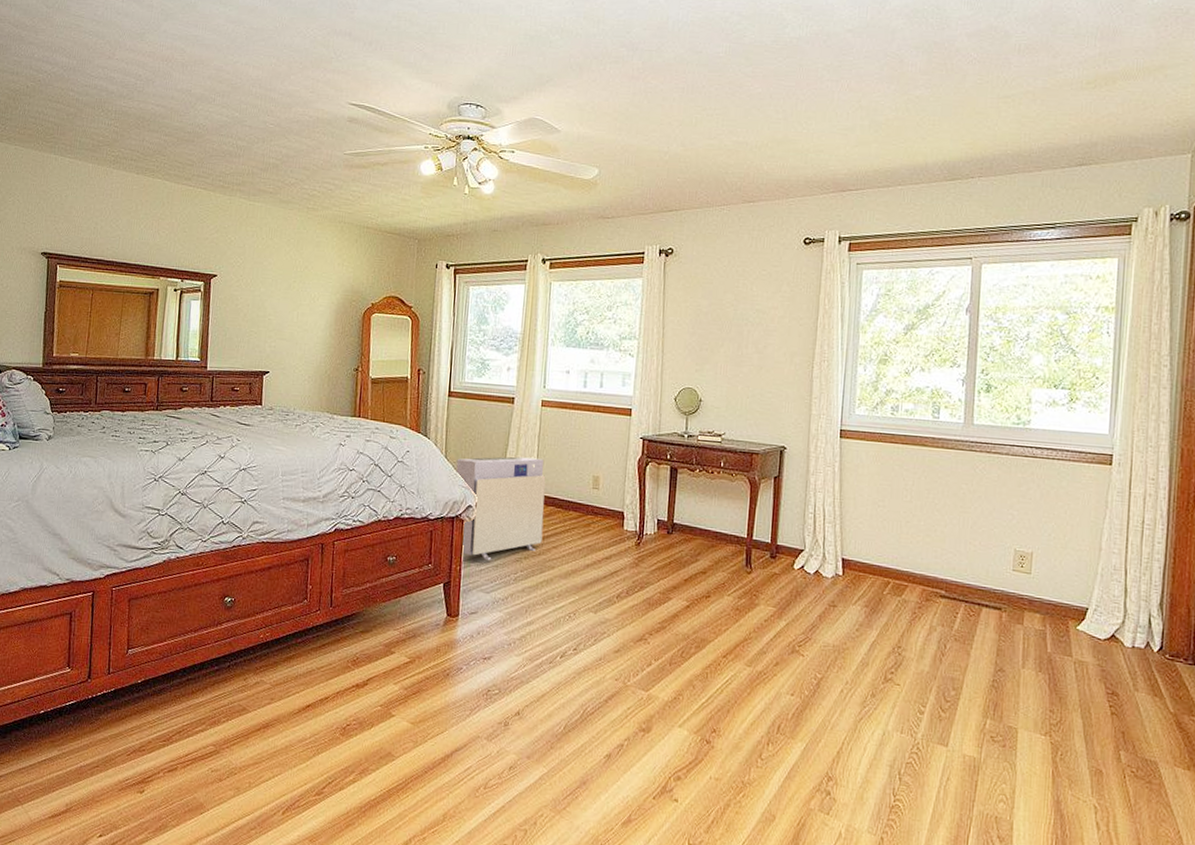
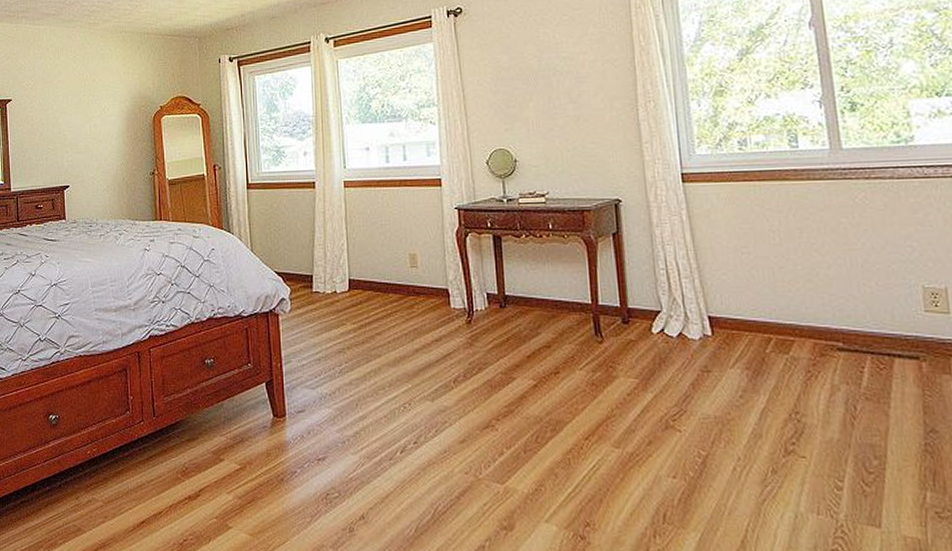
air purifier: present [455,457,546,561] -> none [264,242,364,355]

